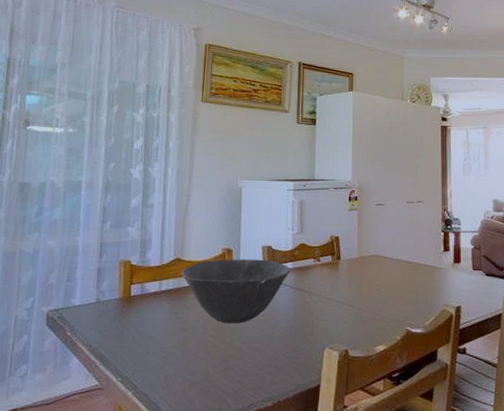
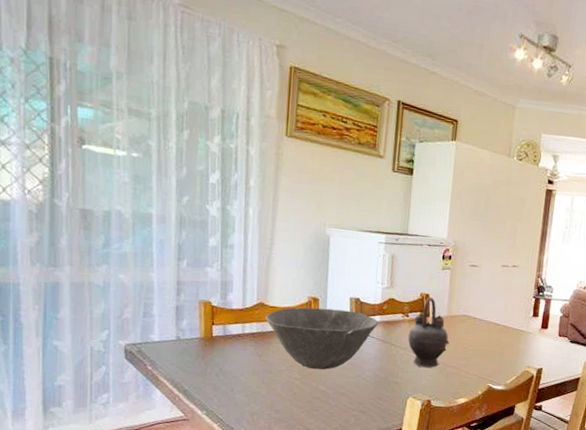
teapot: none [320,240,363,314] -> present [408,298,450,368]

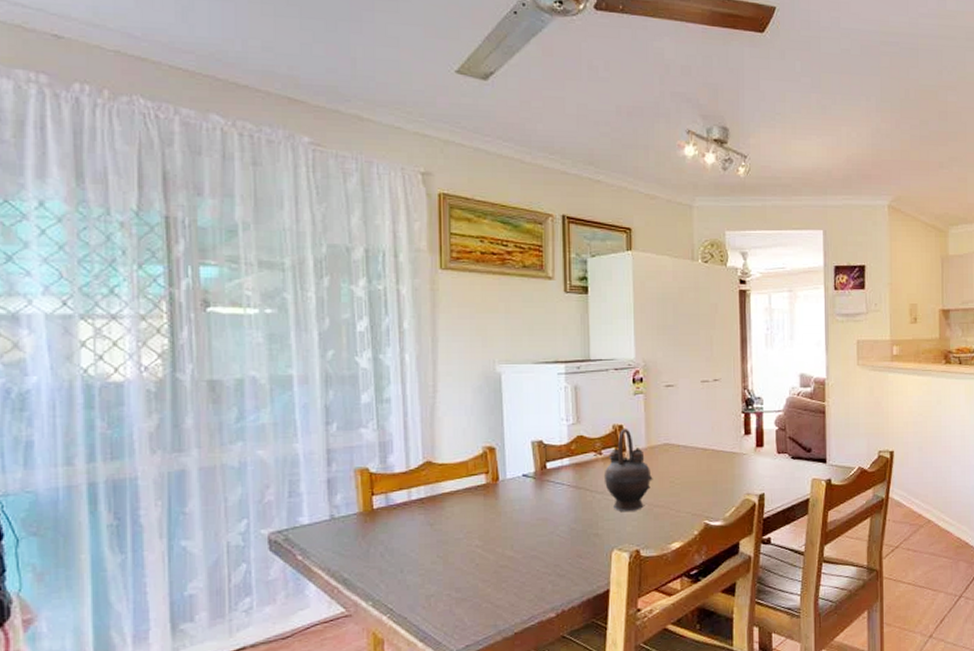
bowl: present [265,307,379,370] -> none [434,456,568,533]

